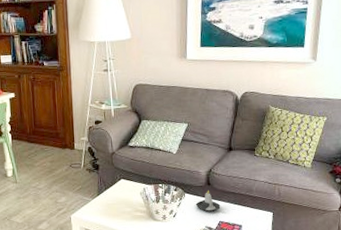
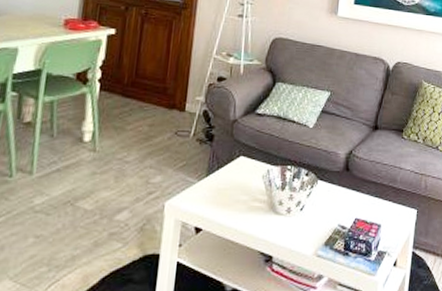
candle: present [195,190,221,212] -> none [329,177,359,206]

